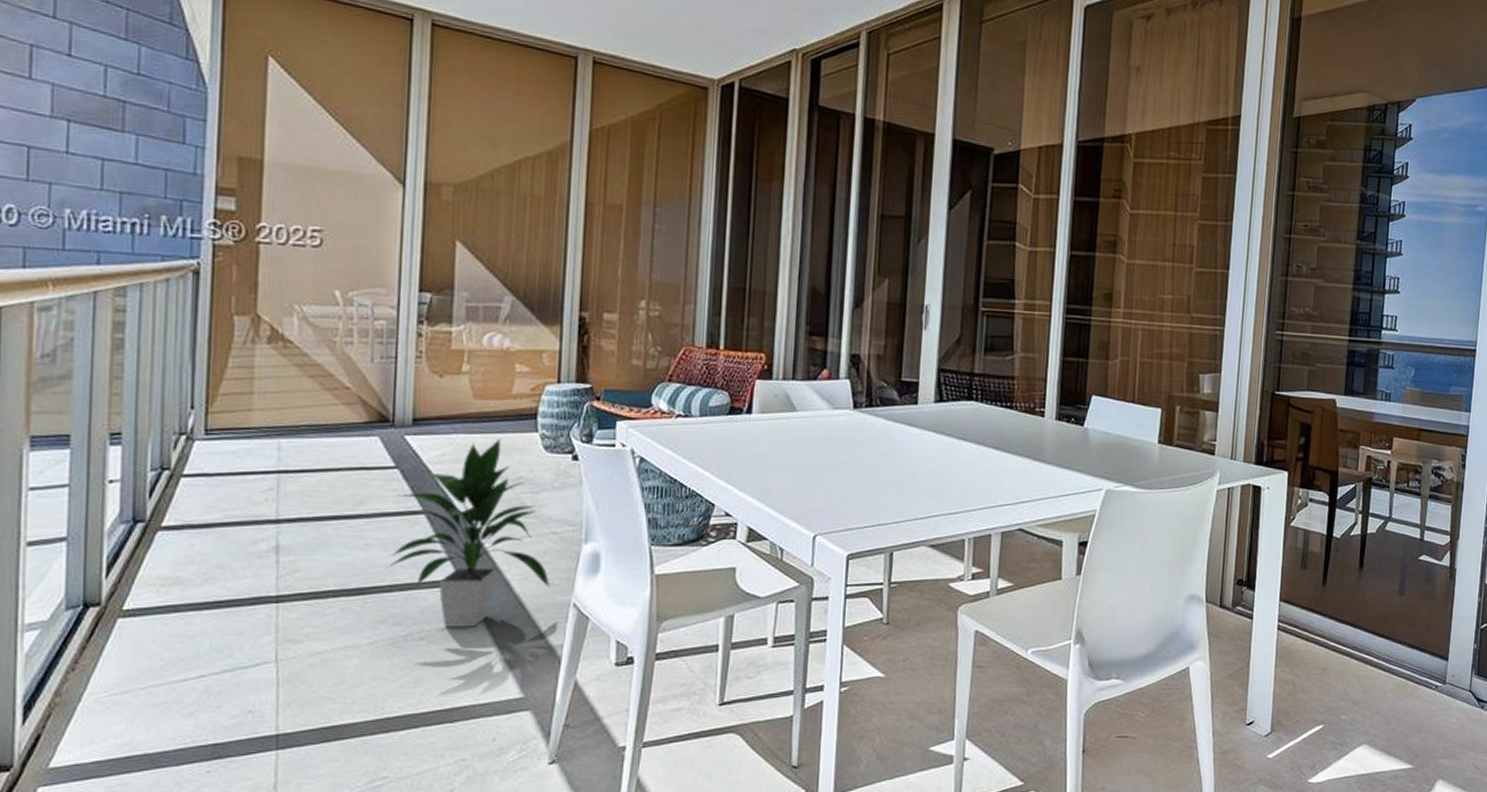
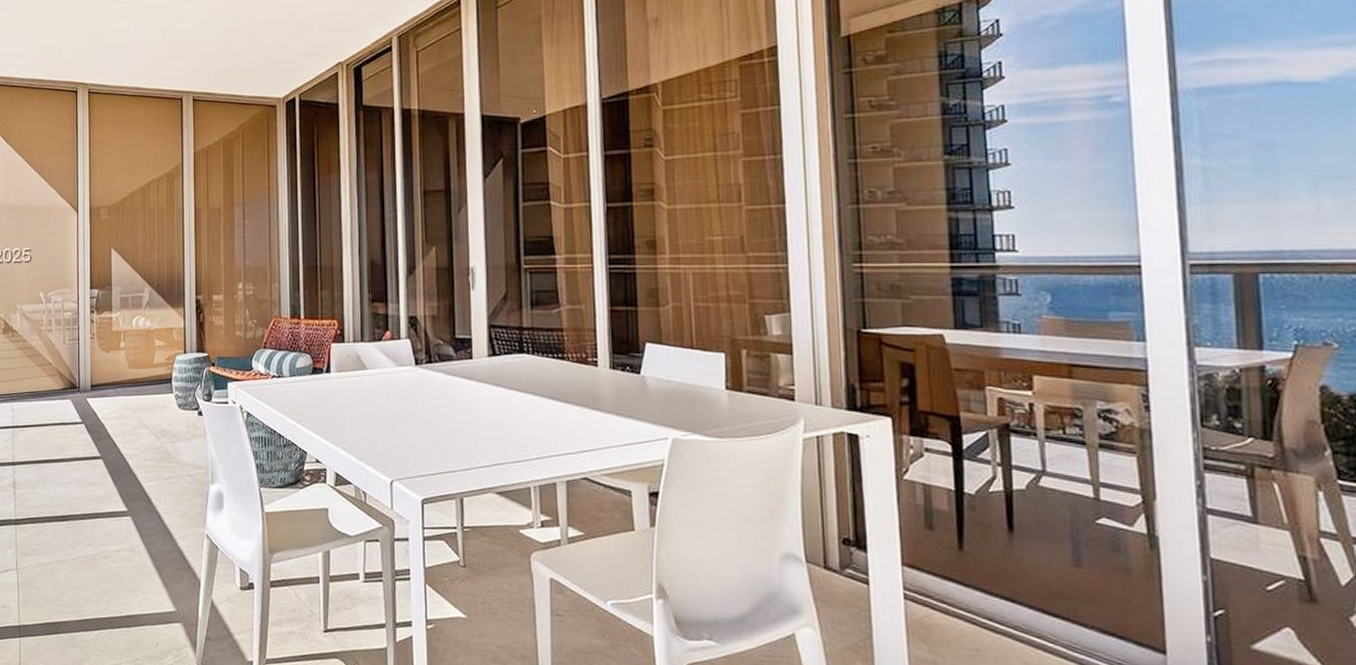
indoor plant: present [386,438,550,627] -> none [79,399,189,550]

